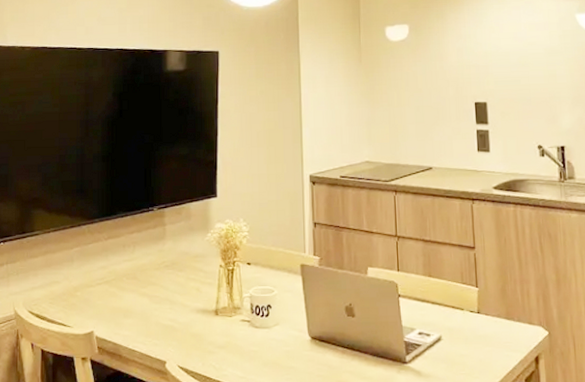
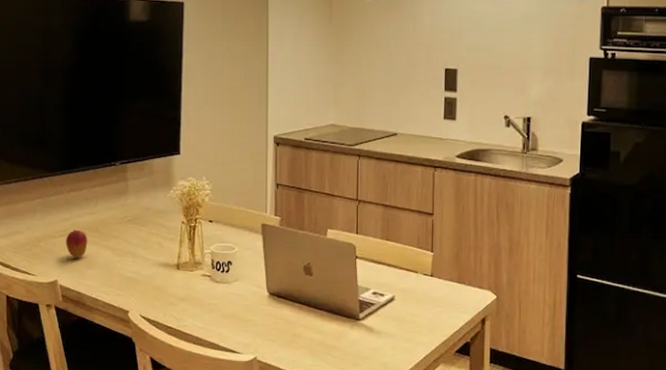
fruit: none [102,277,125,307] -> present [65,230,88,258]

